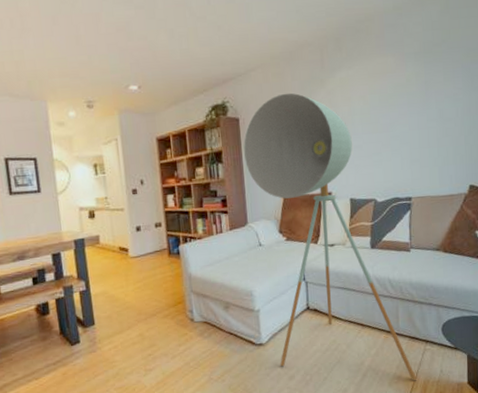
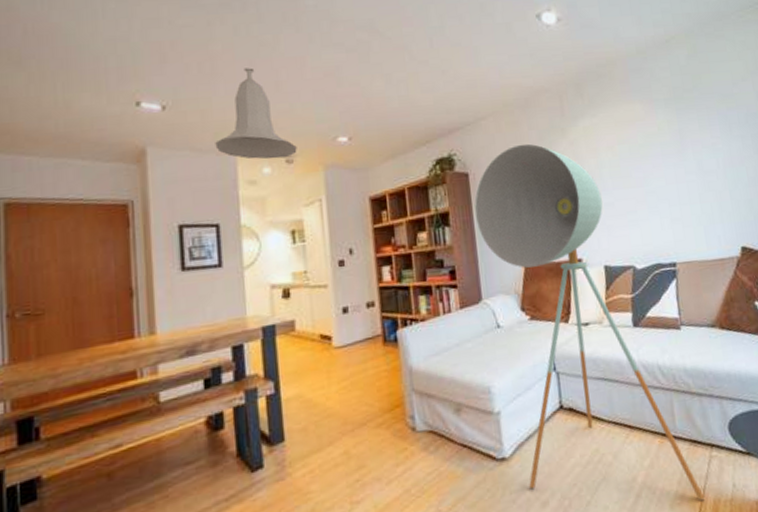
pendant light: none [29,23,96,105] -> present [215,68,297,160]

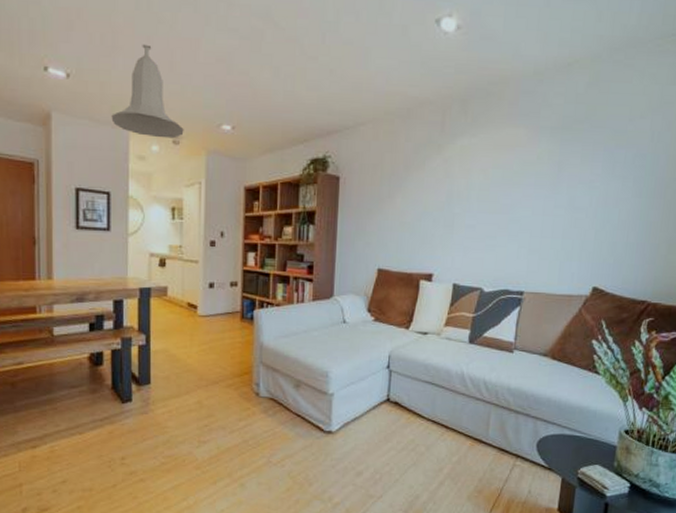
floor lamp: present [475,143,704,500] -> none [340,155,500,497]

